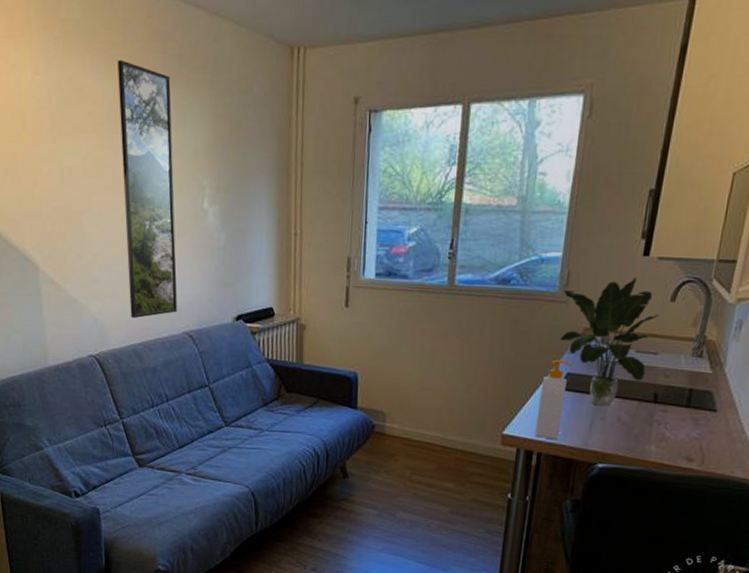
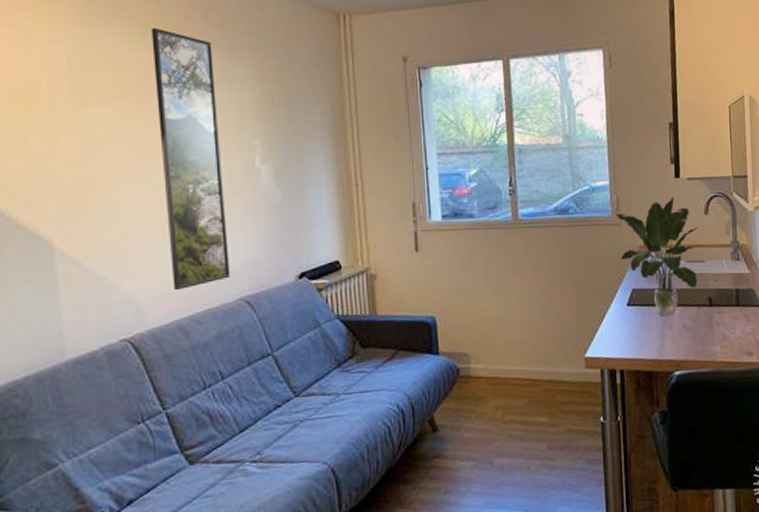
soap bottle: present [535,359,573,440] -> none [612,277,636,355]

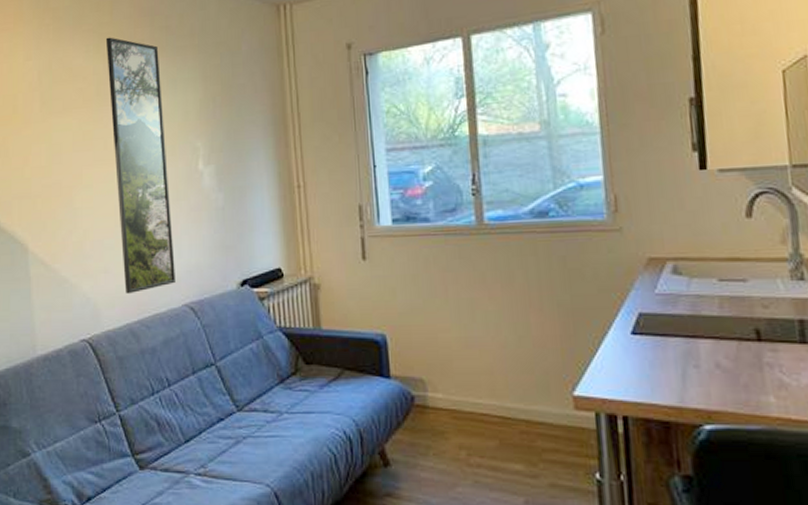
potted plant: present [615,197,699,316] -> none [613,195,737,351]

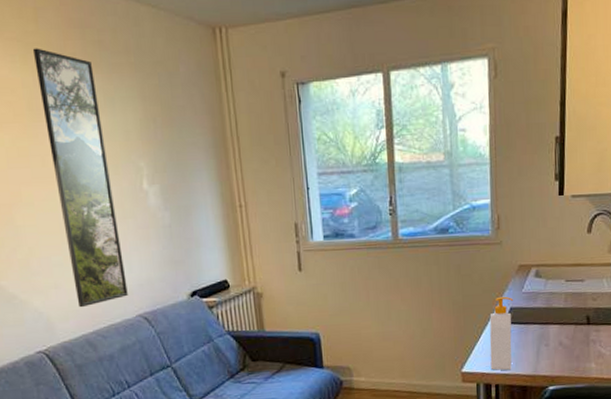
soap bottle: none [609,298,646,398] -> present [489,296,514,371]

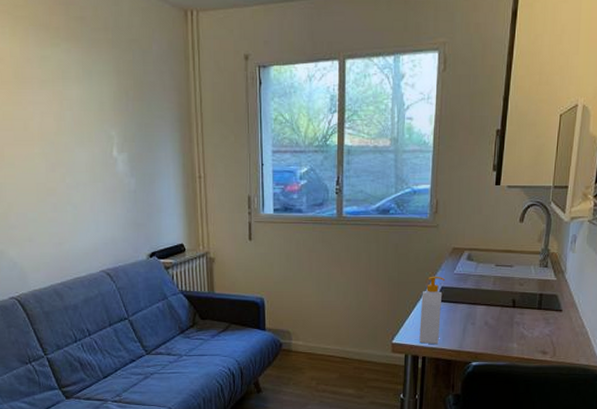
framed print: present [32,48,128,308] -> none [21,21,94,261]

